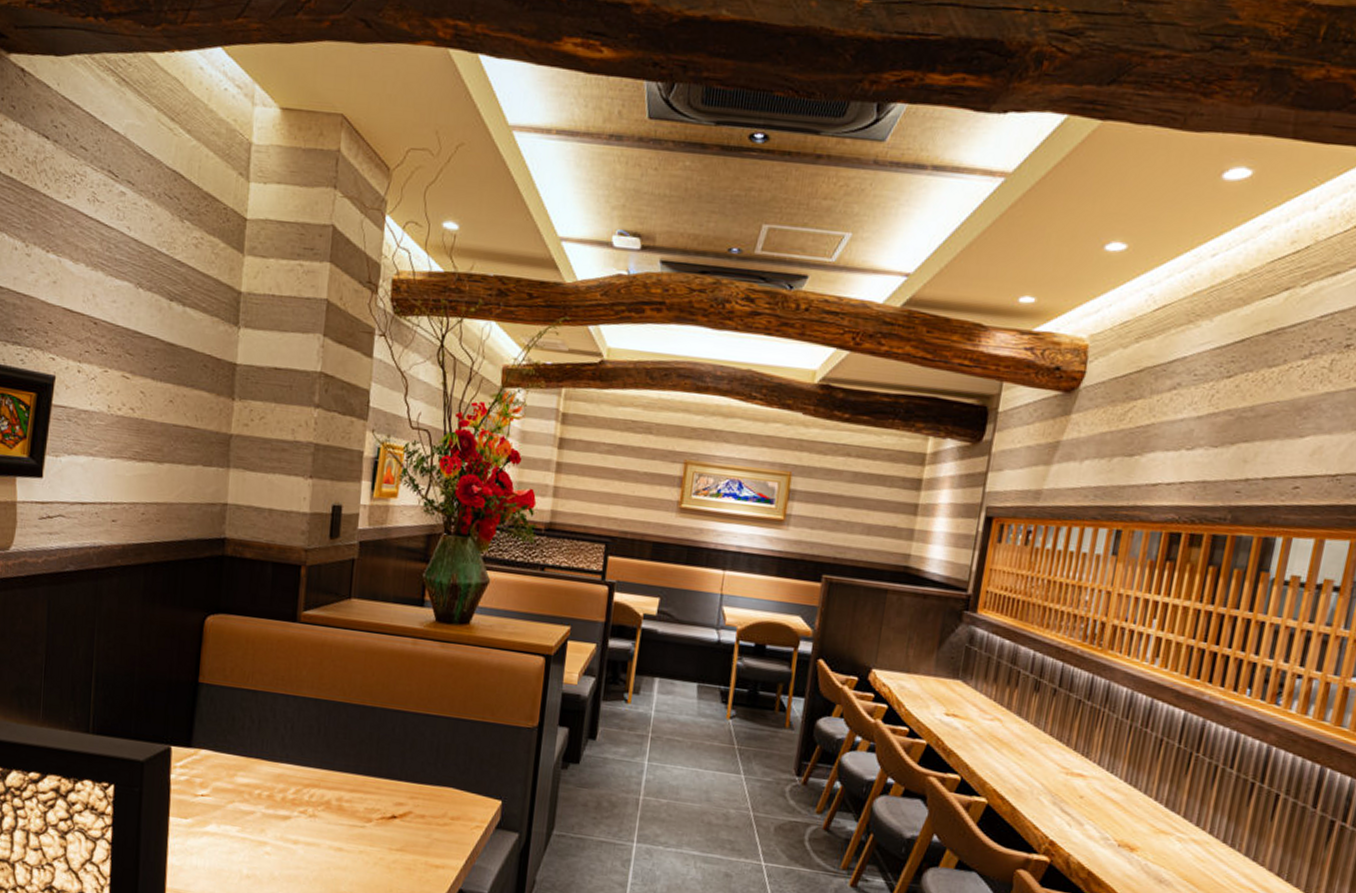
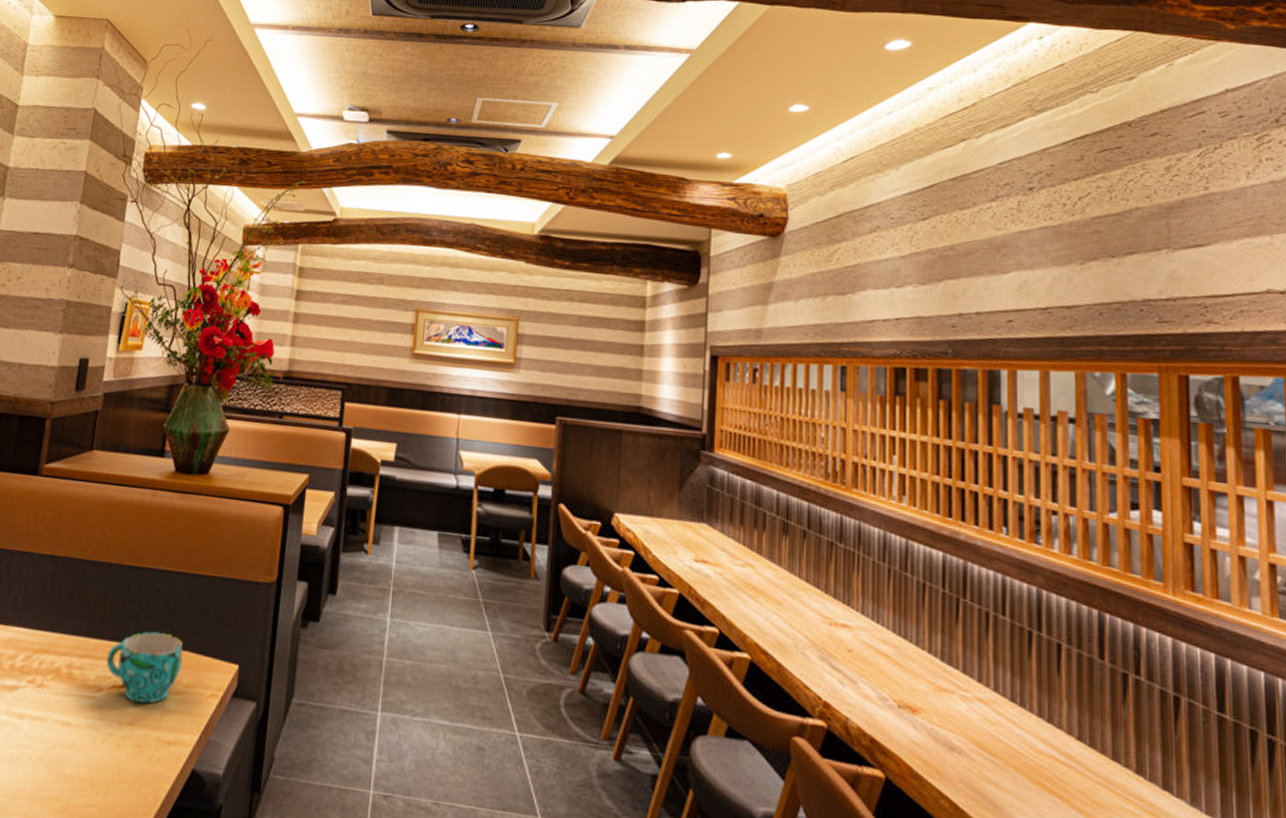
cup: none [374,770,448,833] -> present [106,631,183,704]

